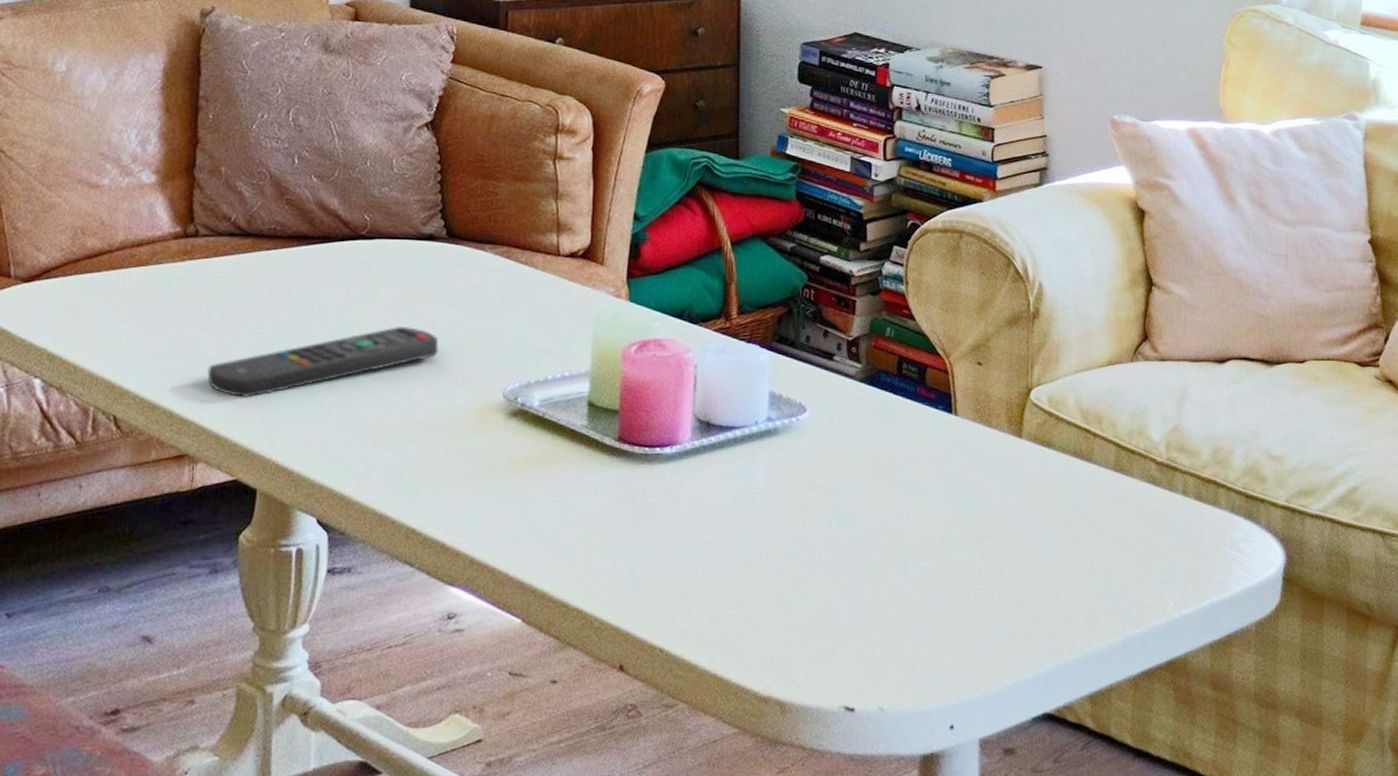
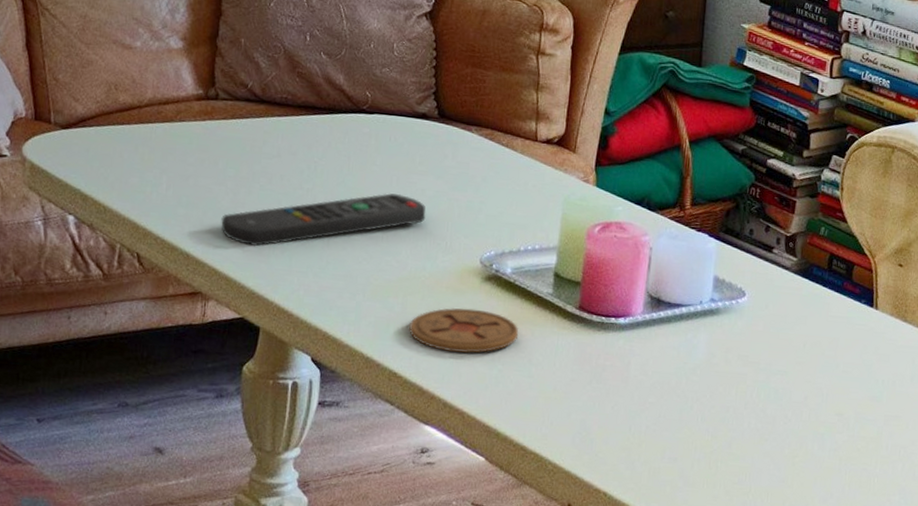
coaster: none [425,449,552,501] -> present [408,308,519,353]

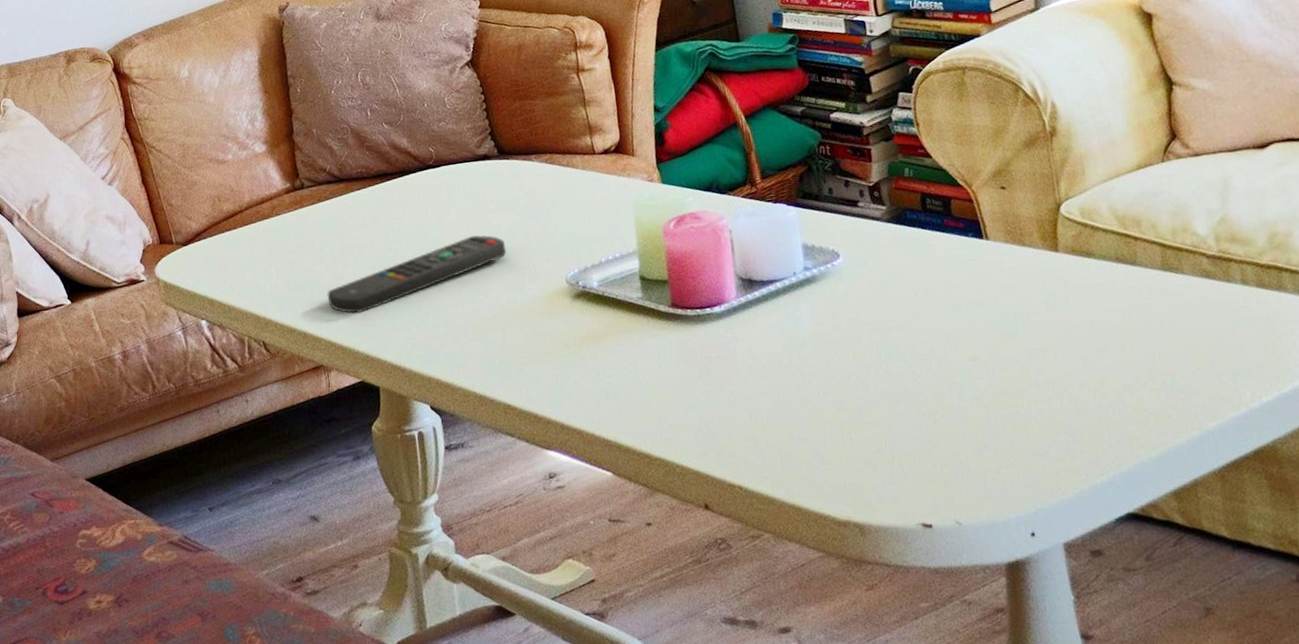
coaster: present [408,308,519,353] -> none [512,327,619,375]

